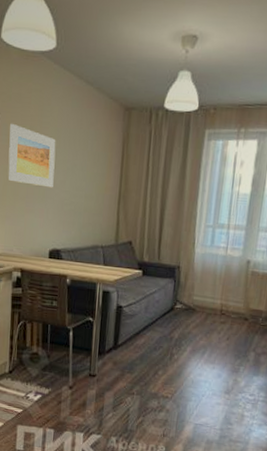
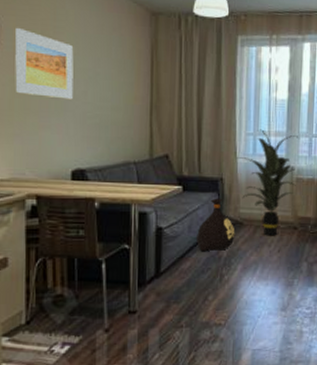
bag: none [151,284,188,332] -> present [197,198,235,252]
indoor plant: none [195,222,259,325] -> present [237,129,299,236]

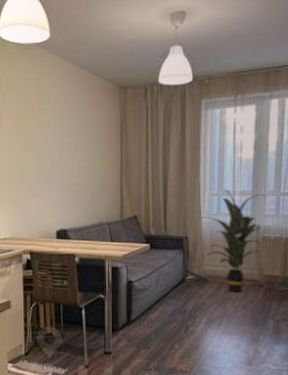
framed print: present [15,28,74,100] -> none [12,113,56,170]
bag: present [197,198,235,252] -> none [163,255,200,305]

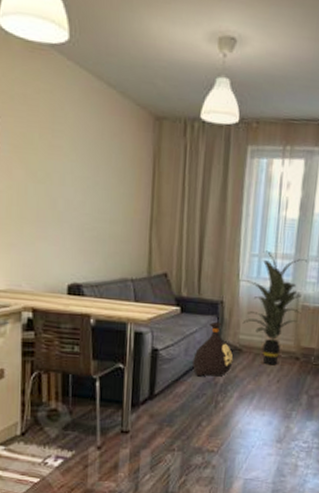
bag: none [163,255,200,305] -> present [192,321,233,377]

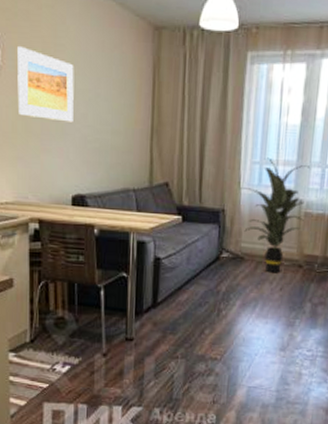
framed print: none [12,131,73,210] -> present [17,47,74,123]
bag: present [192,321,233,377] -> none [195,230,236,285]

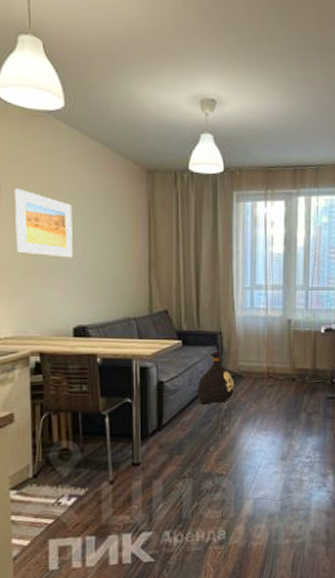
bag: none [195,230,236,285] -> present [197,351,235,405]
indoor plant: present [240,157,311,273] -> none [235,283,296,388]

